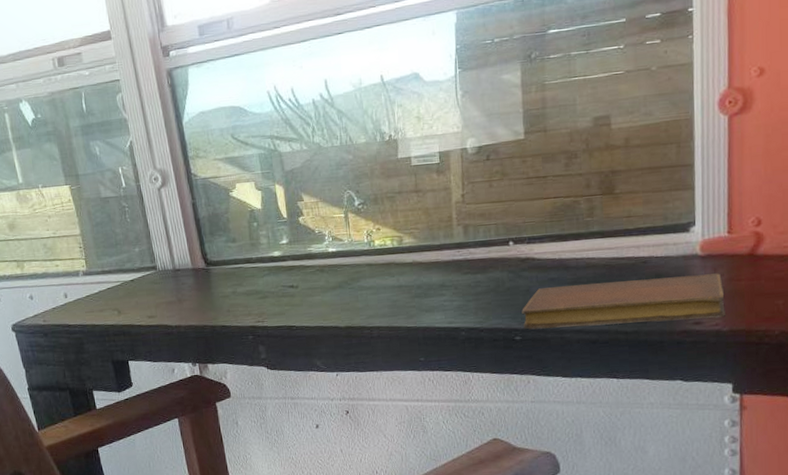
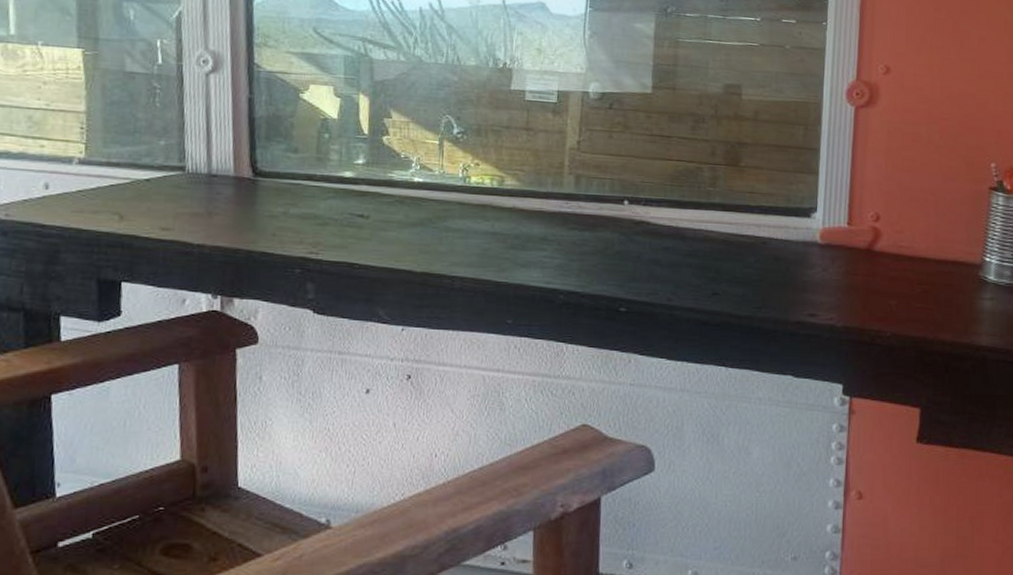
notebook: present [522,273,725,330] -> none [630,256,841,312]

